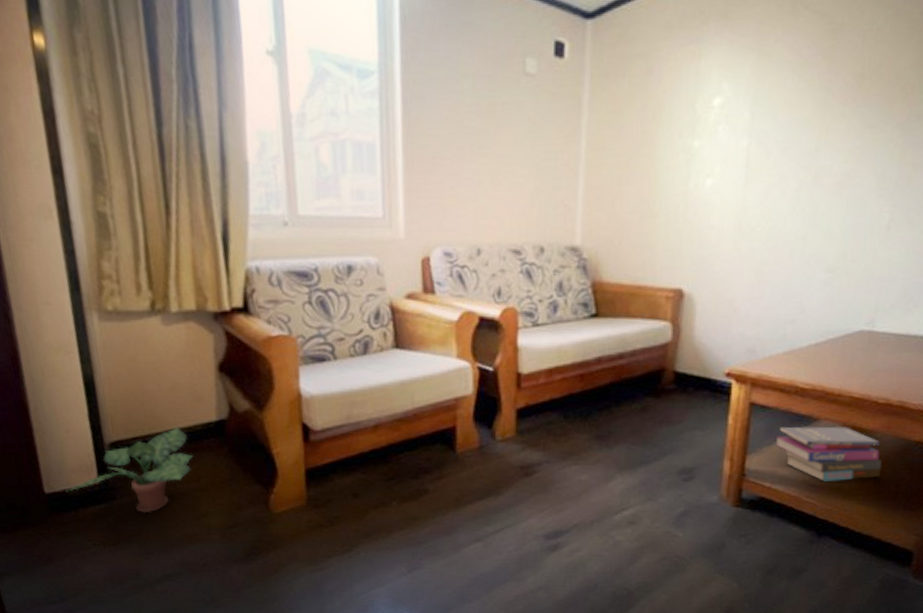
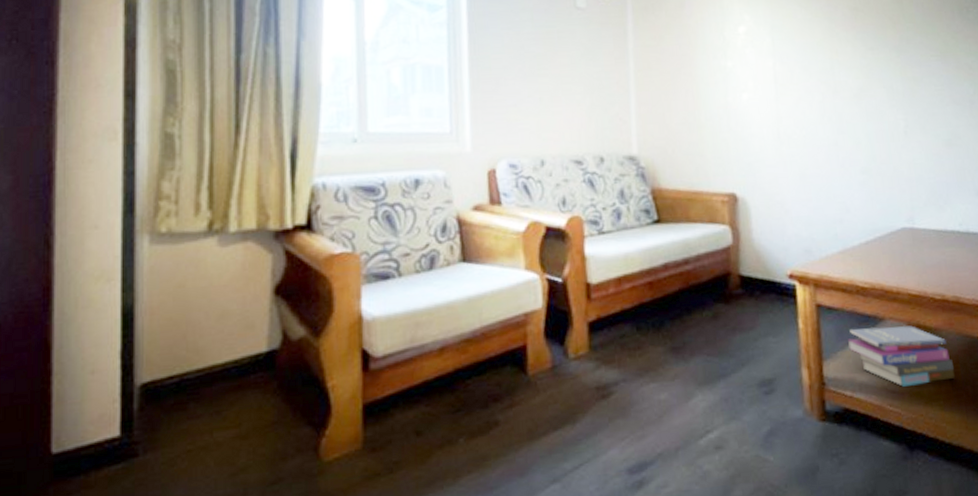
potted plant: present [65,428,194,514] -> none [77,362,237,473]

